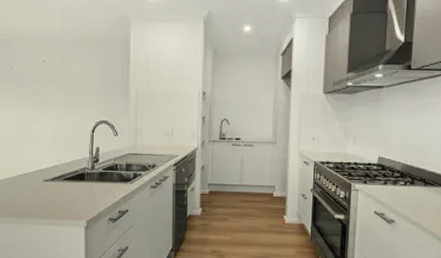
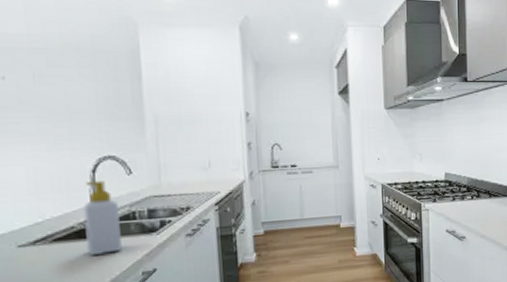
soap bottle: none [84,138,107,194] -> present [83,180,122,256]

